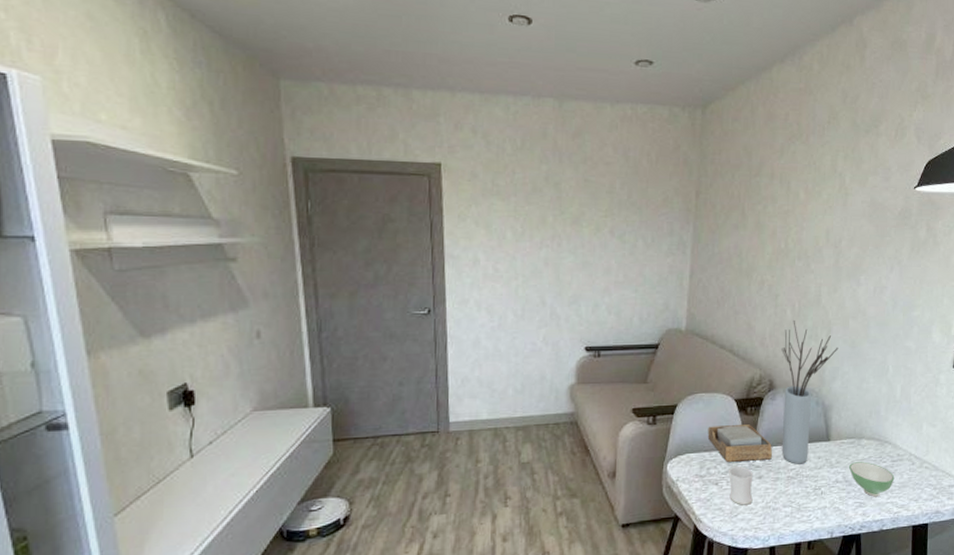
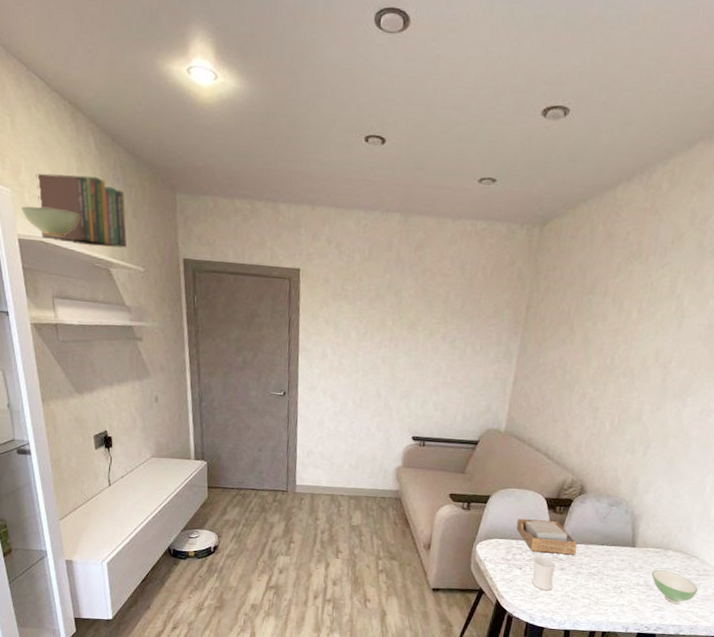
bowl: none [55,98,144,136] -> present [20,206,79,237]
books: none [79,56,213,147] -> present [36,173,127,248]
vase: present [781,321,839,465] -> none [585,433,655,564]

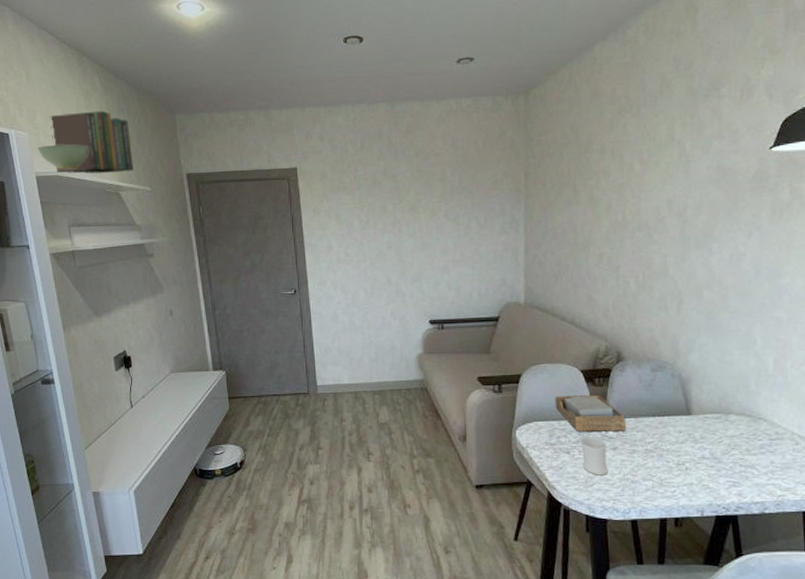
bowl: present [652,570,698,604] -> none [717,438,775,477]

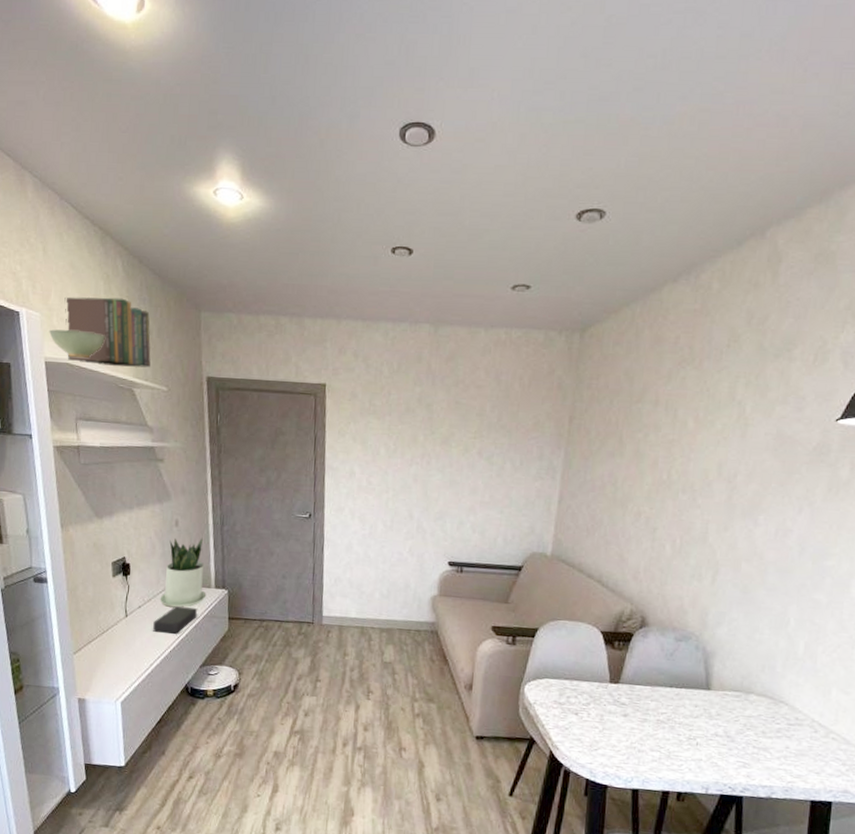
game console: none [158,391,199,419] -> present [153,605,198,634]
planter: none [162,323,206,394] -> present [160,537,207,608]
napkin holder: present [554,395,626,432] -> none [569,655,641,699]
mug: present [580,435,608,476] -> none [590,698,618,741]

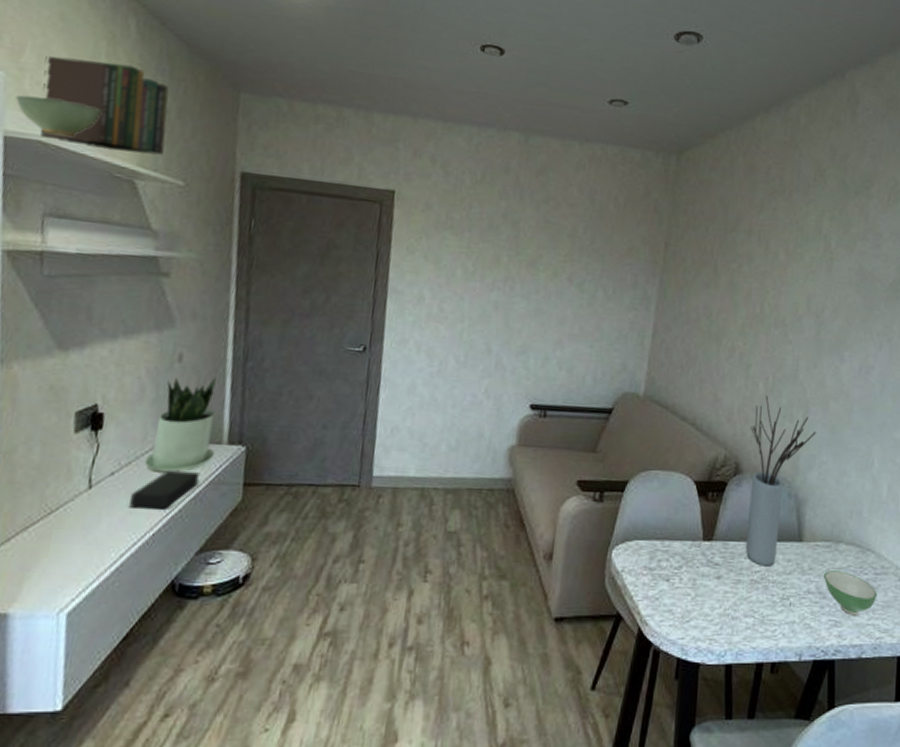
vase: none [651,557,727,710] -> present [745,396,816,567]
bowl: none [732,717,790,760] -> present [824,570,878,616]

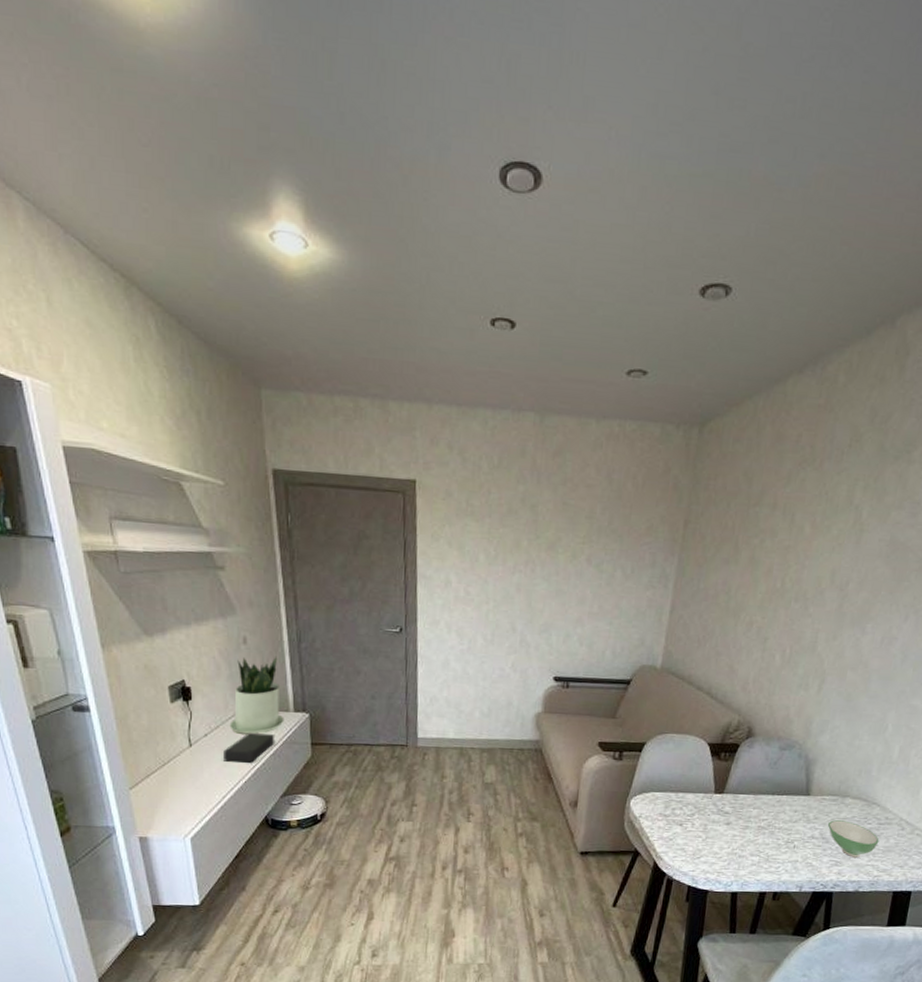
bowl: present [14,94,101,138] -> none [64,405,140,444]
books: present [40,56,169,156] -> none [82,364,201,457]
vase: present [745,396,816,567] -> none [754,667,831,816]

